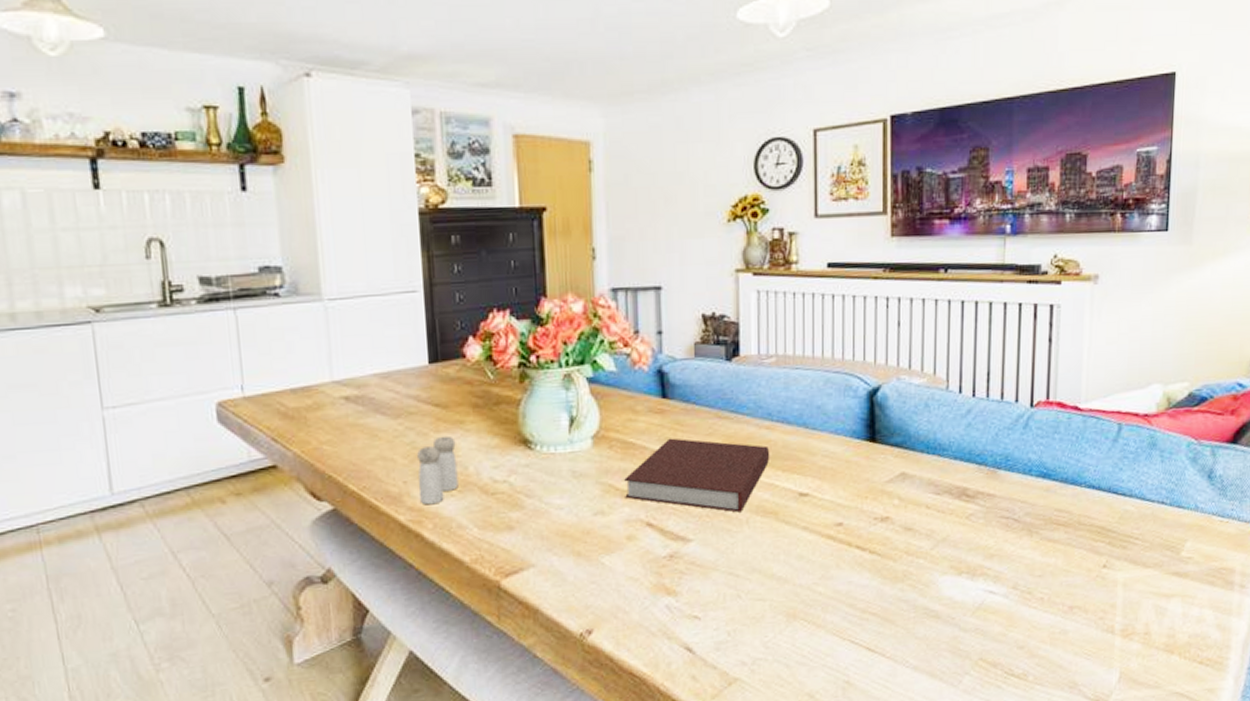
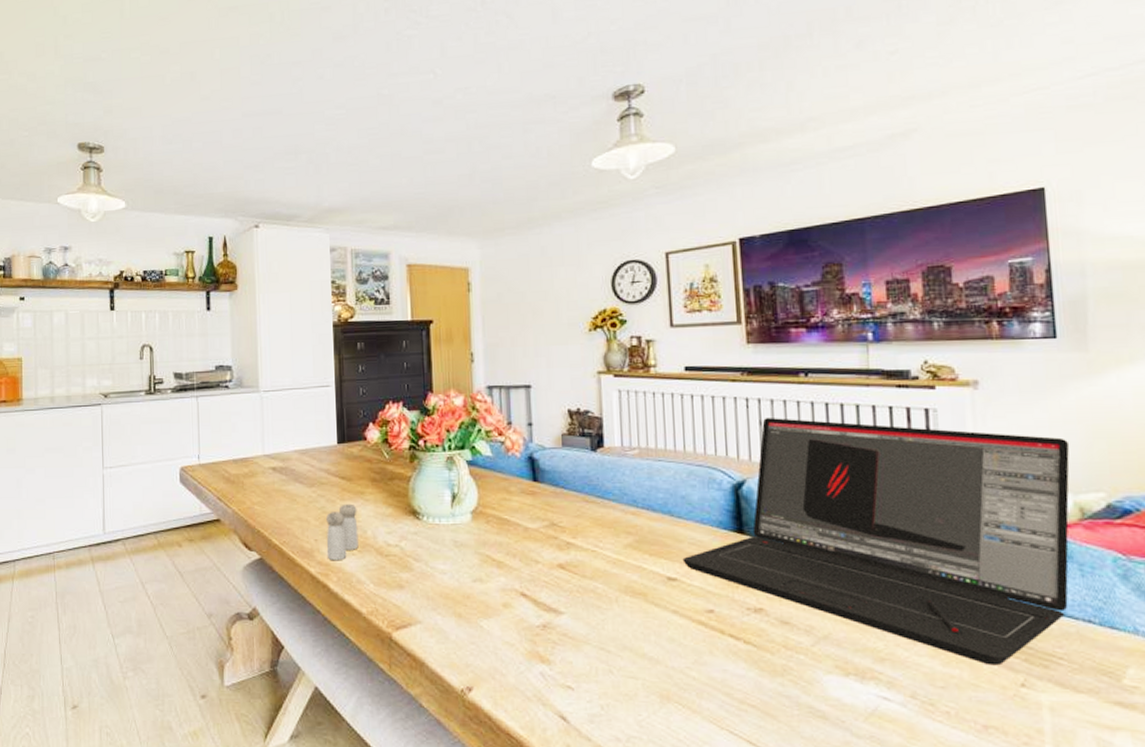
notebook: present [624,438,770,513] -> none [500,517,637,591]
laptop: none [815,318,1167,552] -> present [682,418,1070,666]

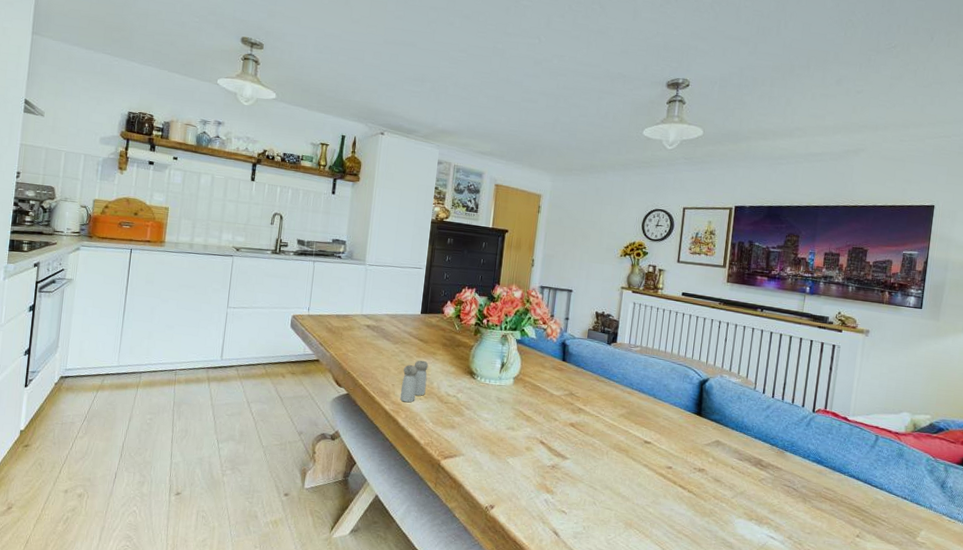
laptop: present [682,418,1070,666] -> none [657,337,916,522]

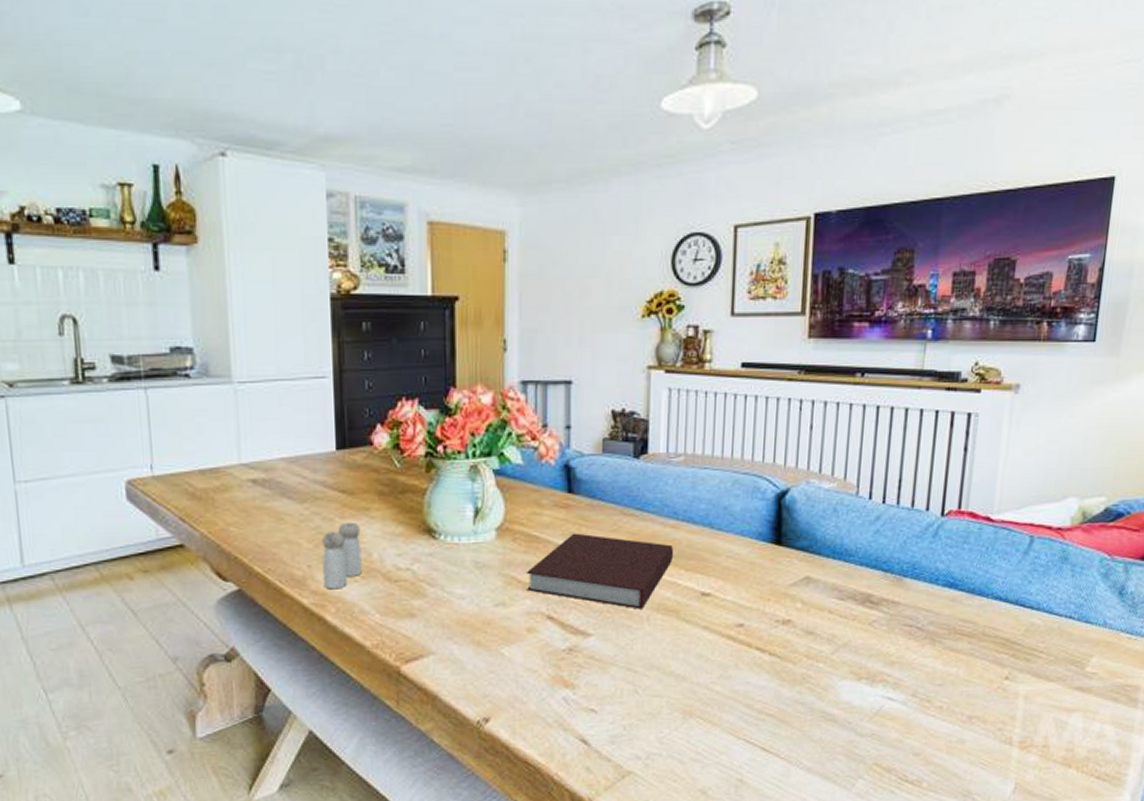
notebook: none [529,388,629,446] -> present [527,533,674,609]

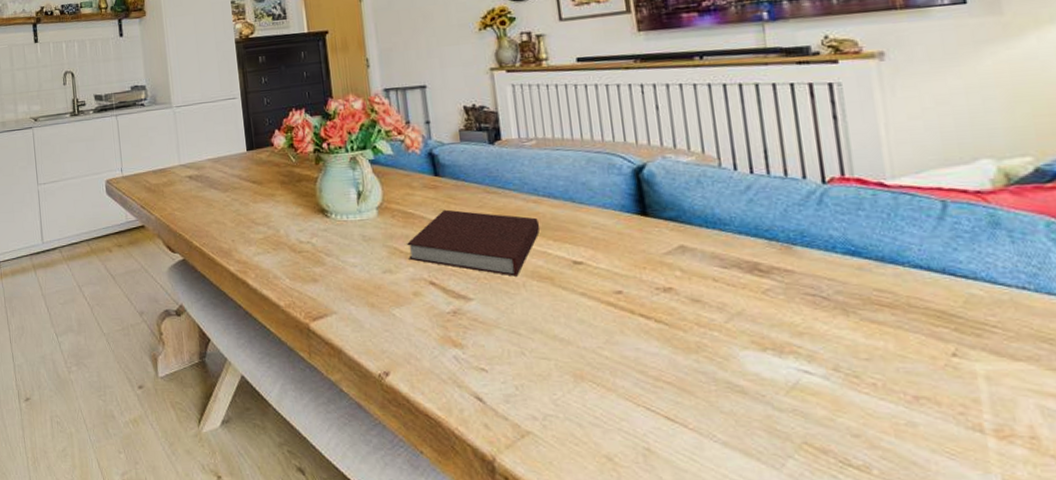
salt and pepper shaker: present [322,522,362,590] -> none [241,205,273,259]

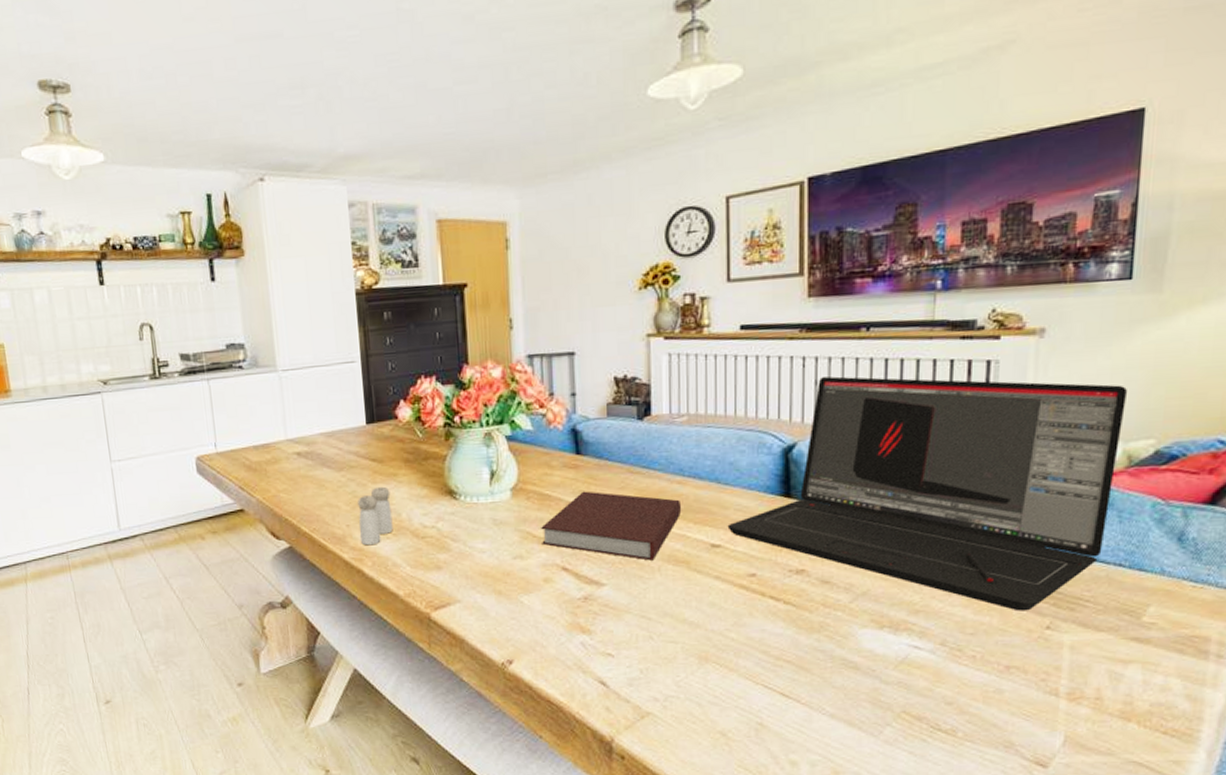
salt and pepper shaker: none [241,205,273,259] -> present [358,486,393,546]
laptop: none [587,101,999,336] -> present [727,376,1128,611]

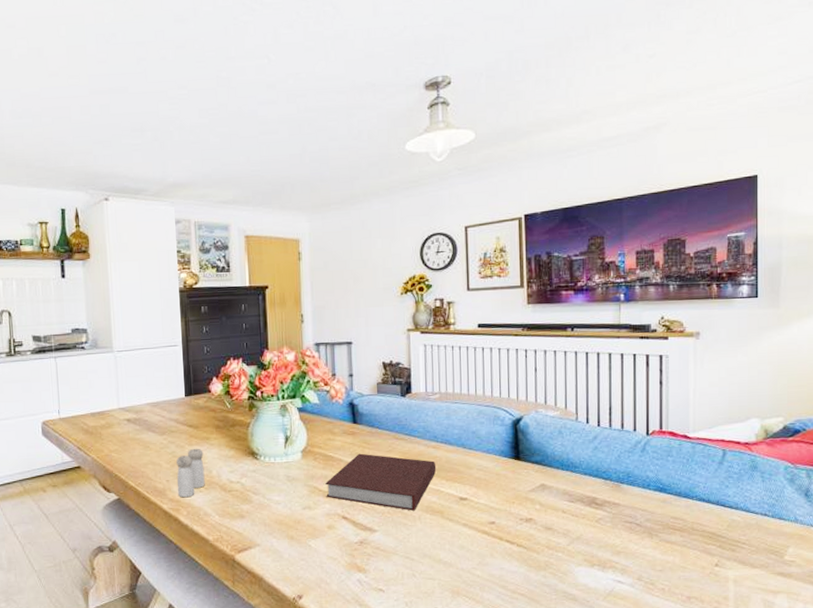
laptop: present [727,376,1128,611] -> none [472,365,761,552]

